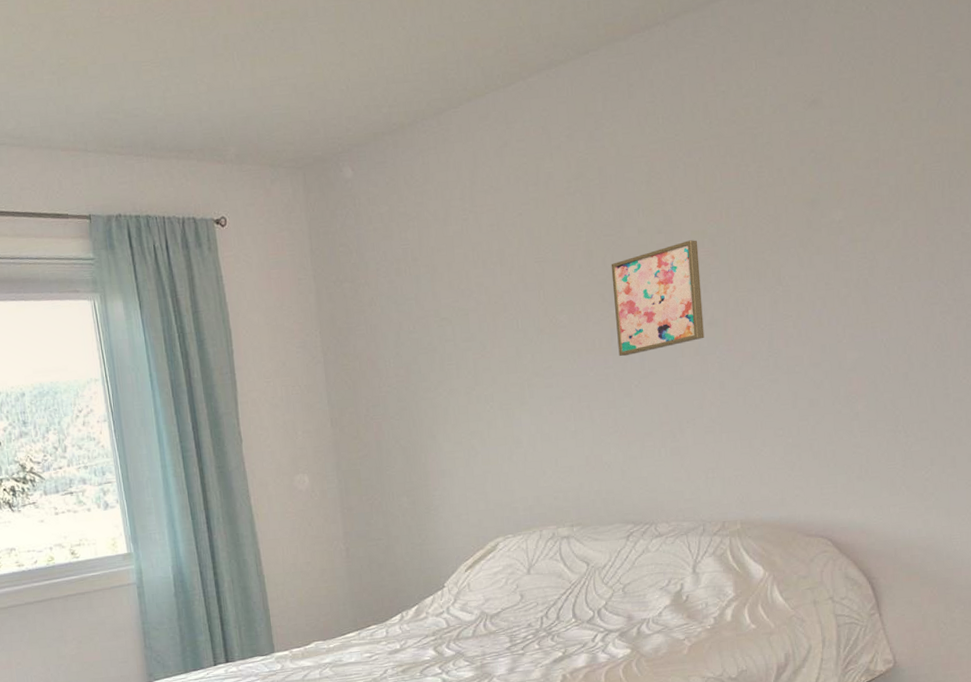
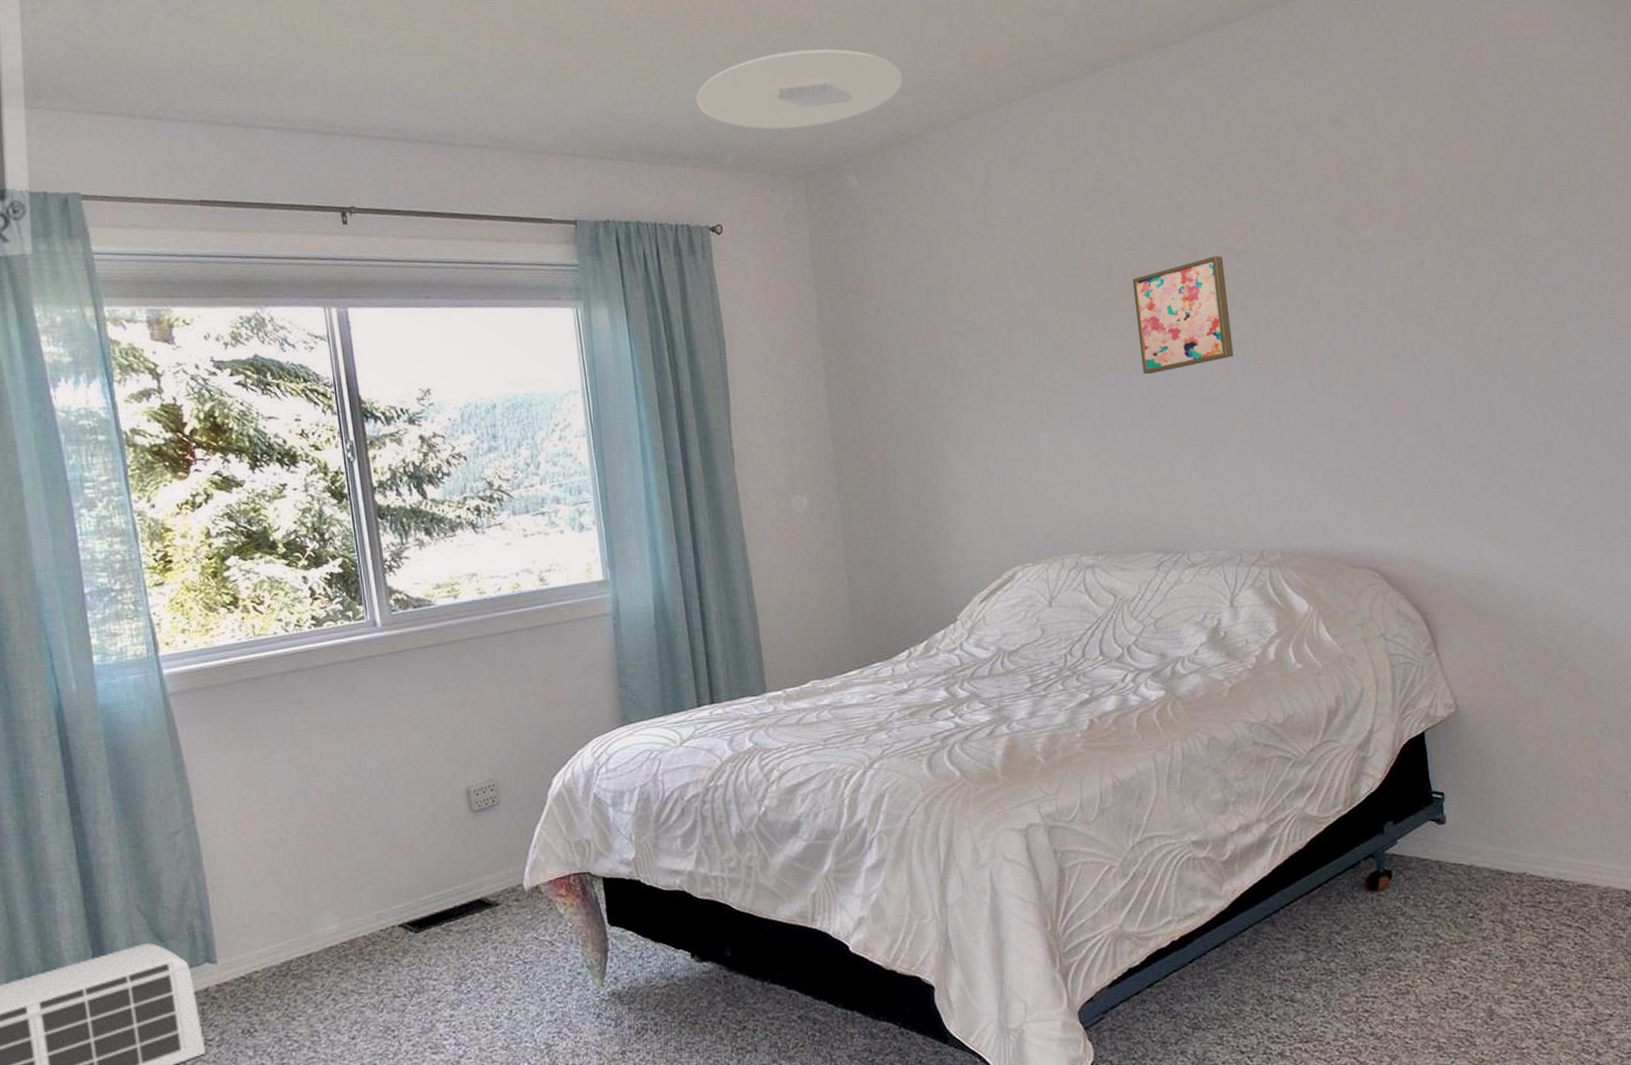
ceiling light: none [198,38,395,121] -> present [696,49,903,129]

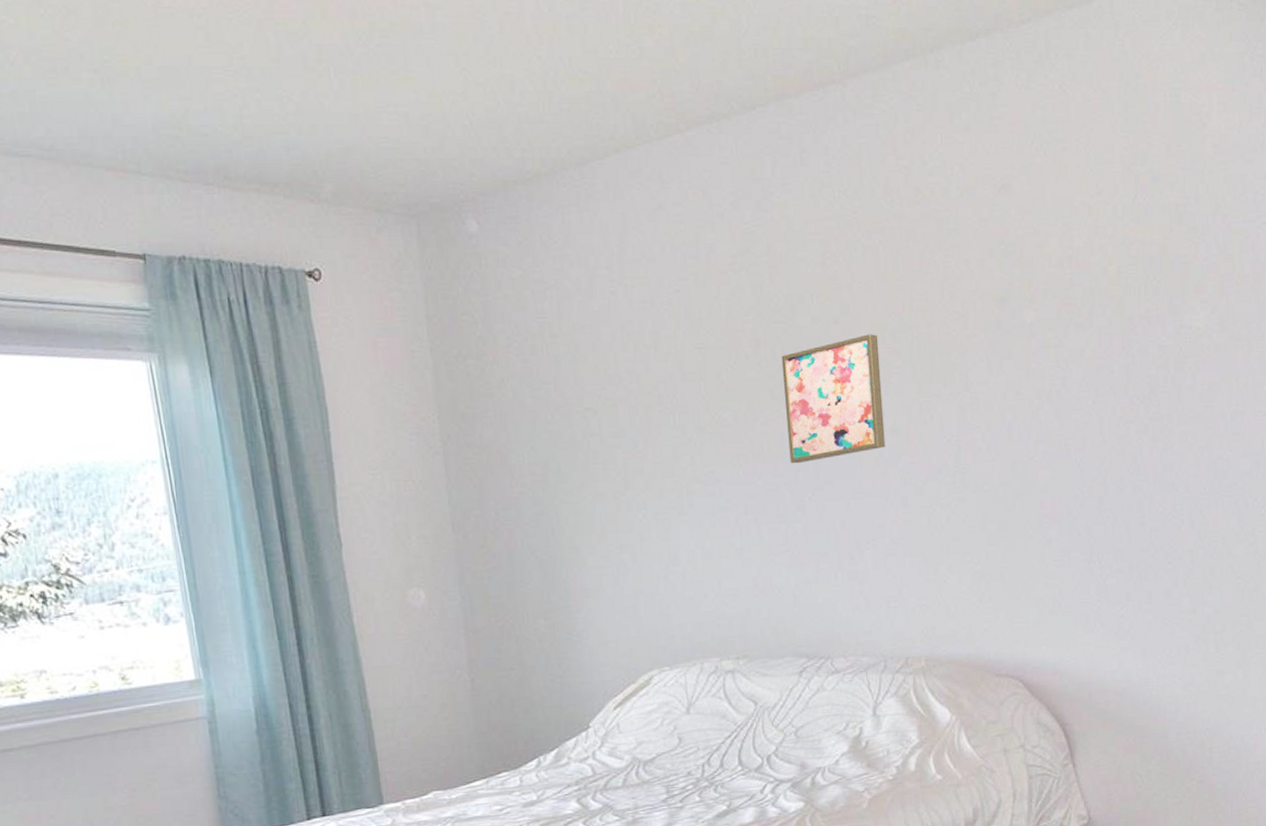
ceiling light: present [696,49,903,129] -> none [285,60,529,156]

